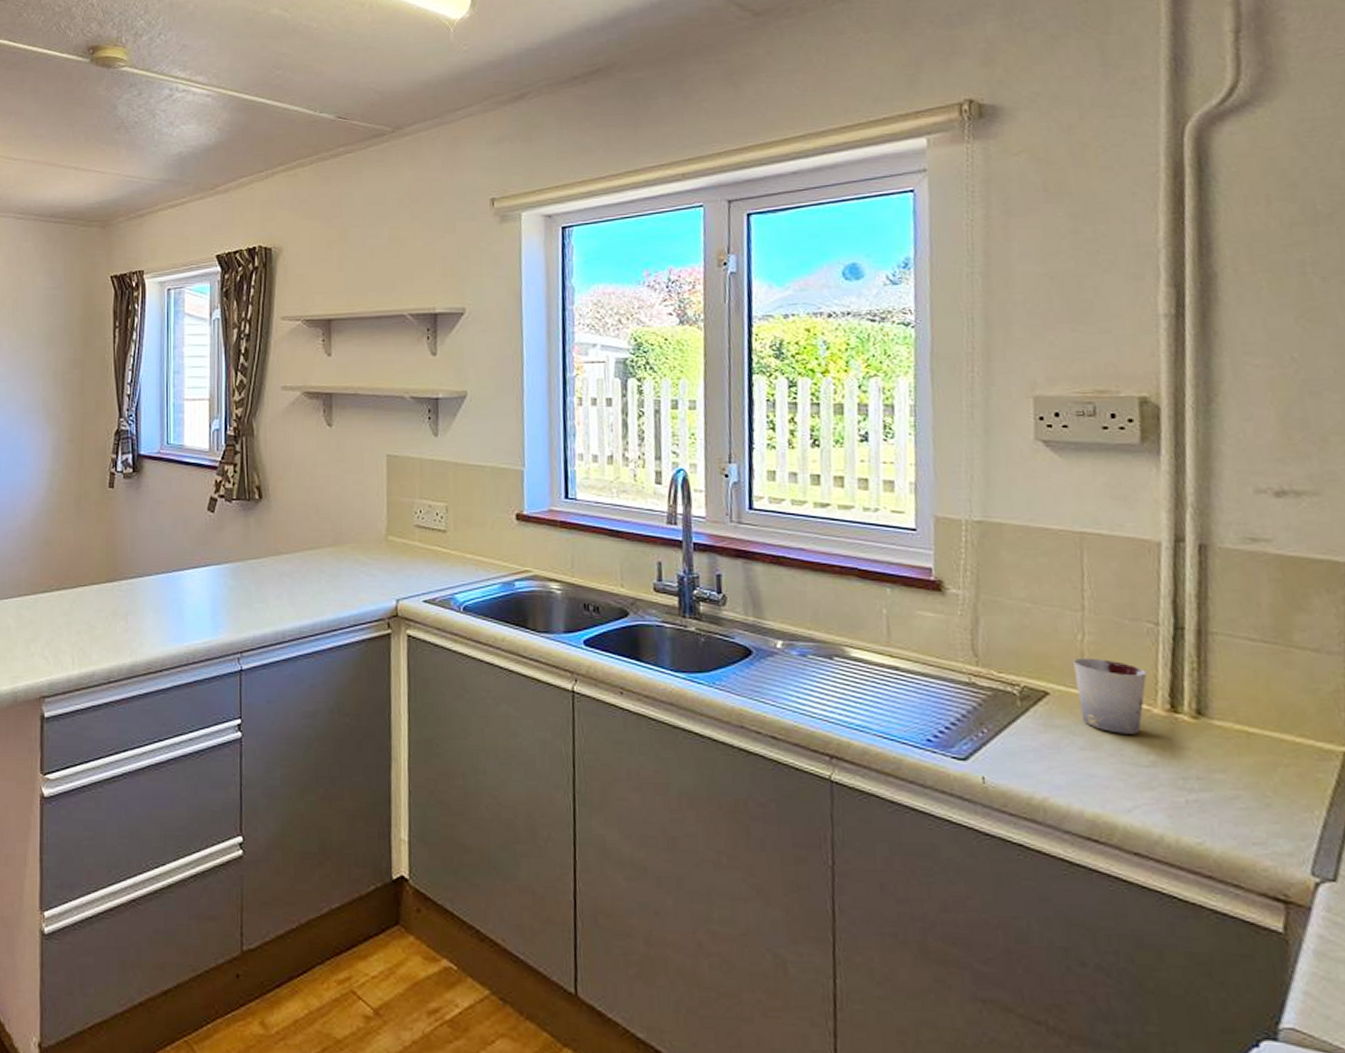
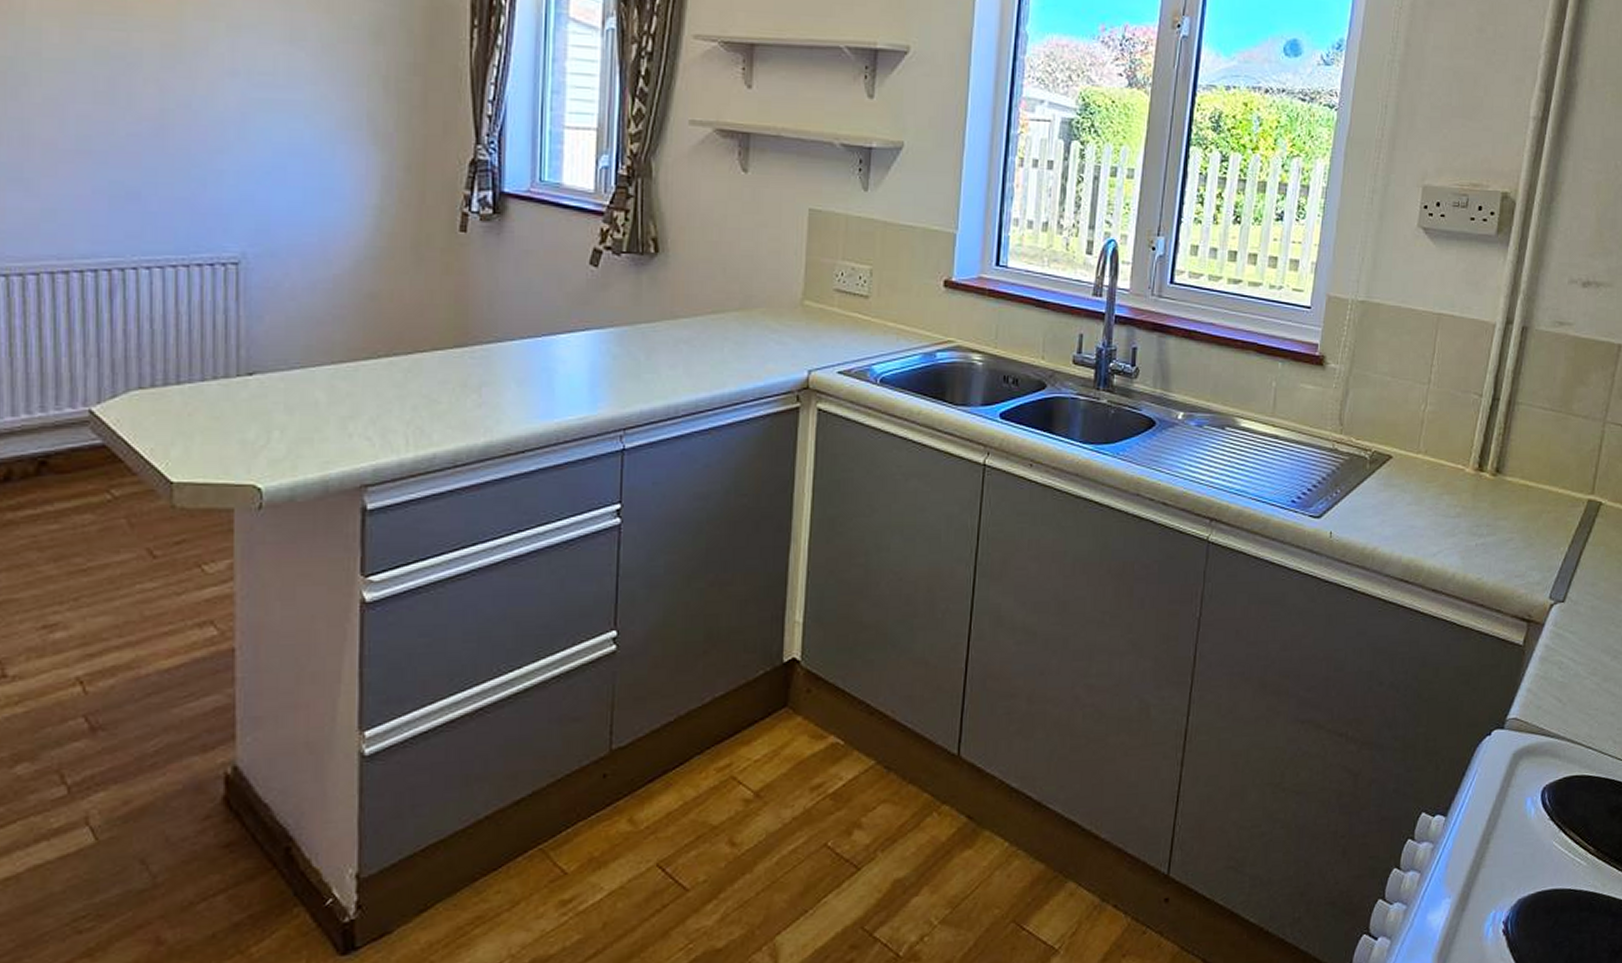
cup: present [1073,657,1147,734] -> none [1413,425,1467,490]

